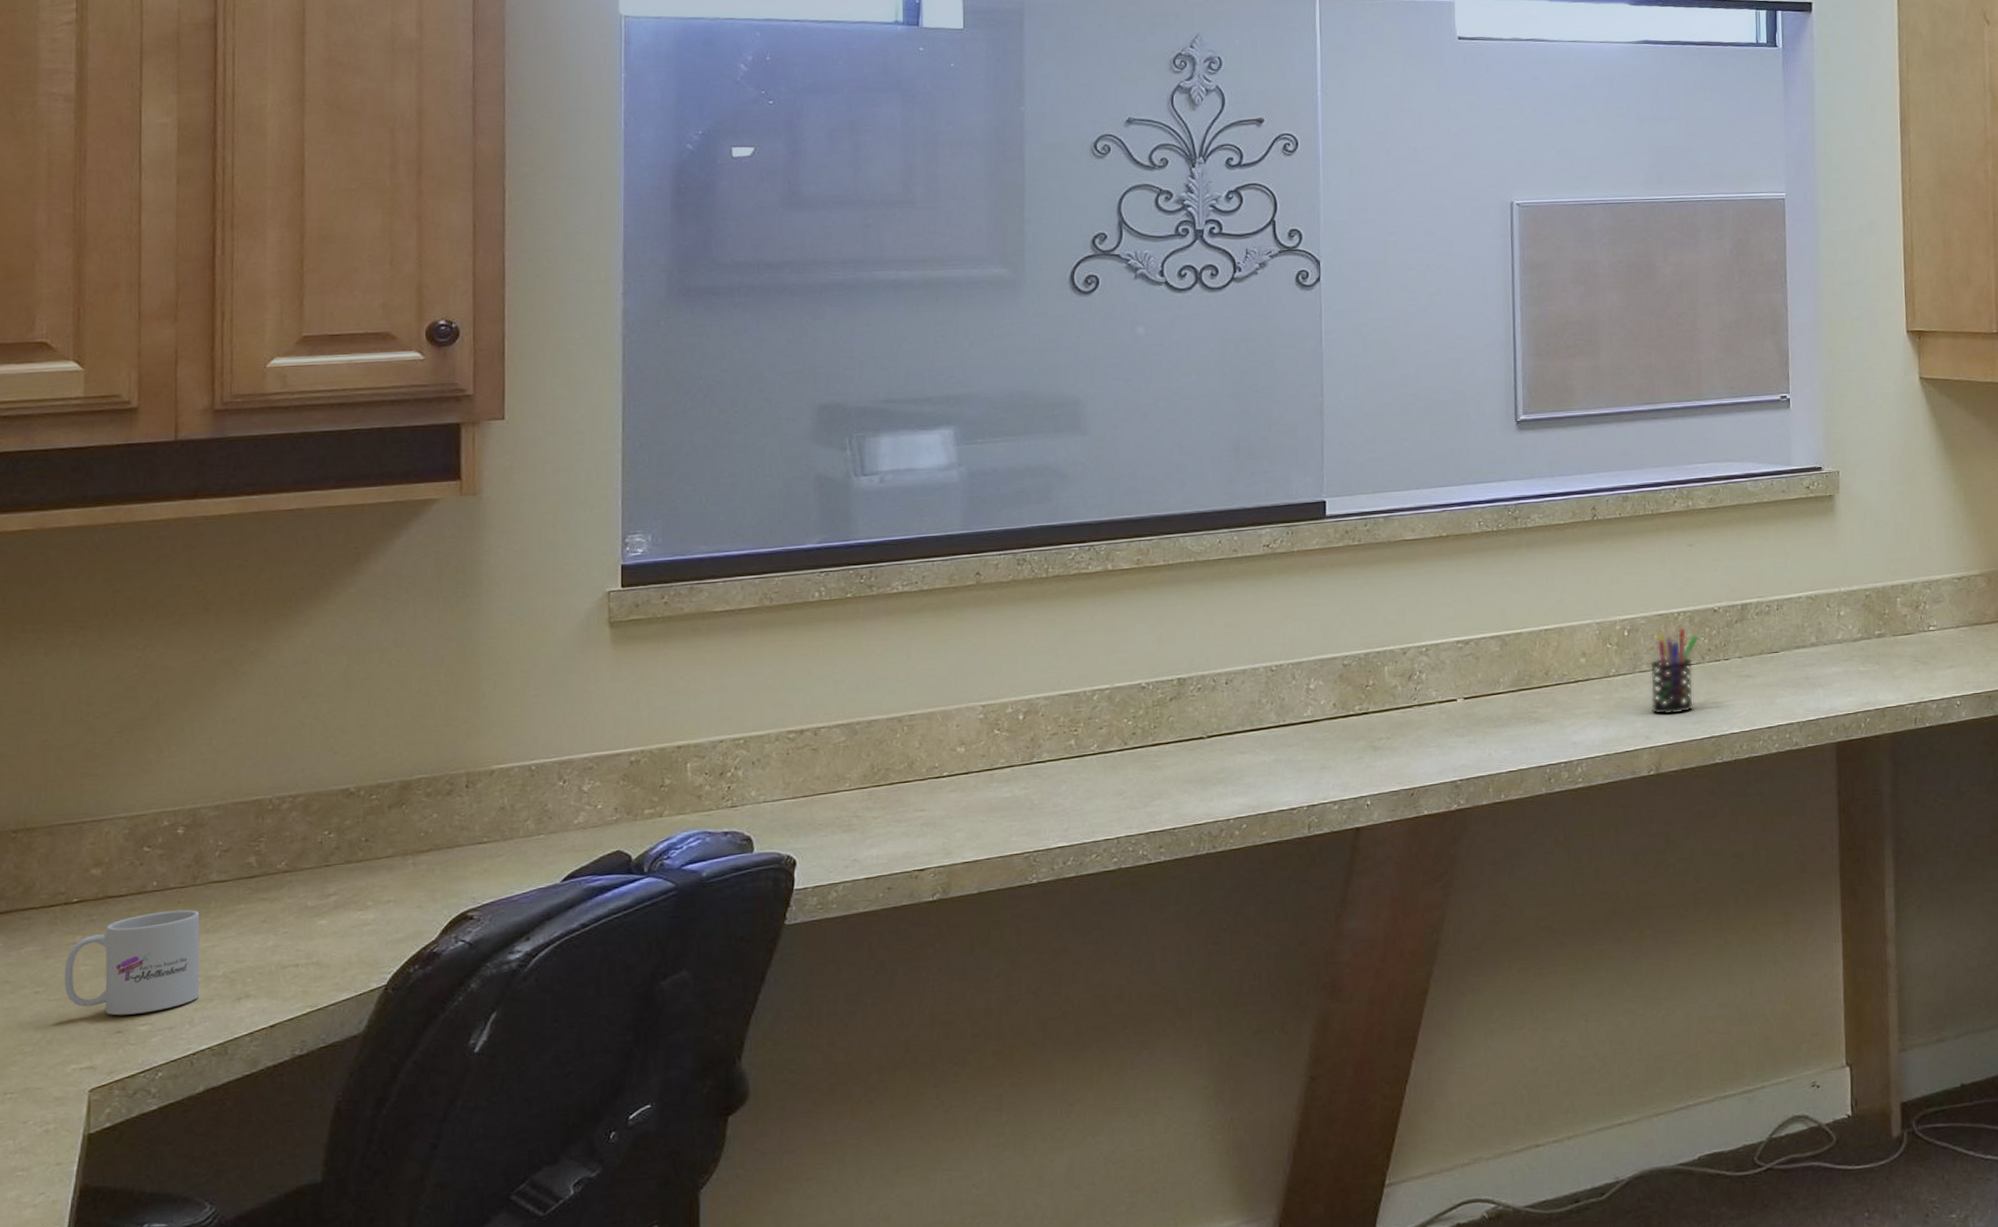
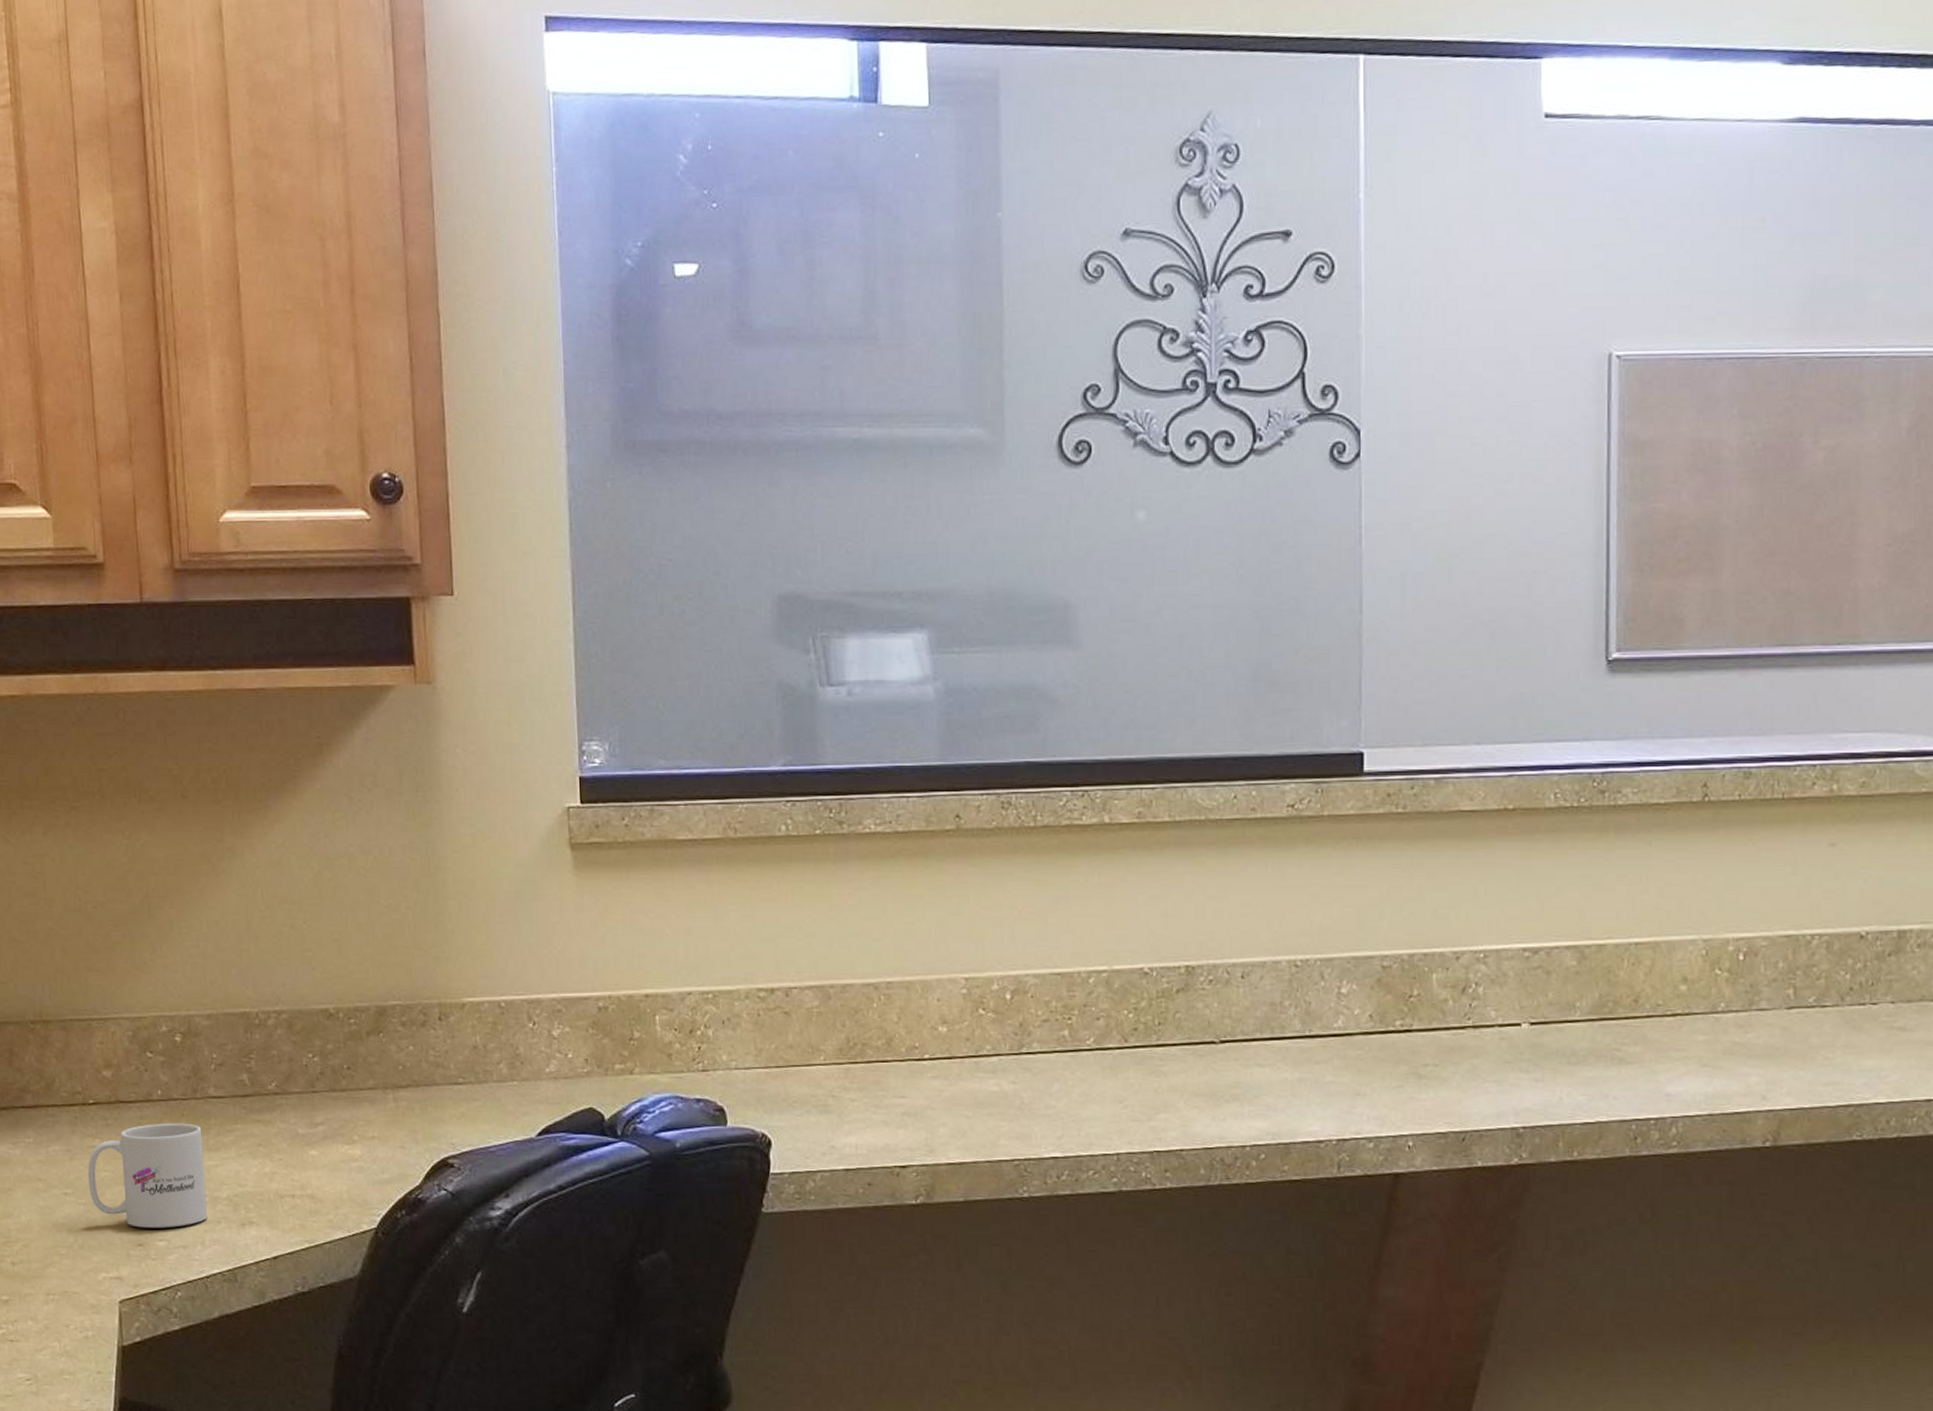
pen holder: present [1649,626,1699,715] -> none [1770,954,1838,1070]

